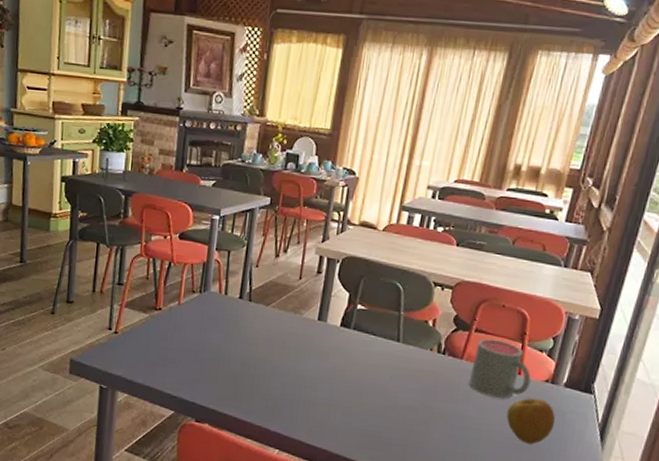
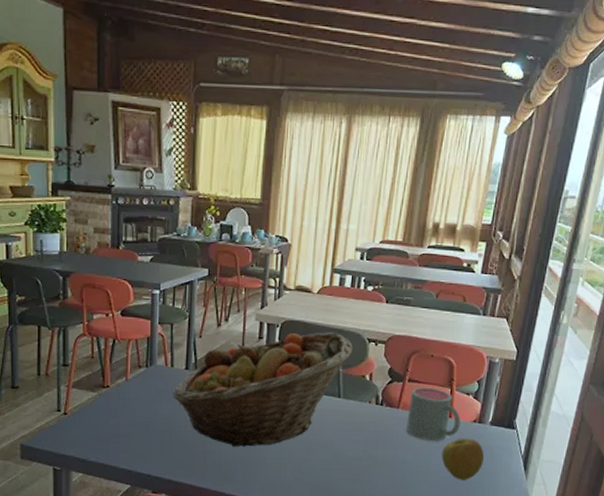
fruit basket: none [224,270,417,385] -> present [172,332,353,448]

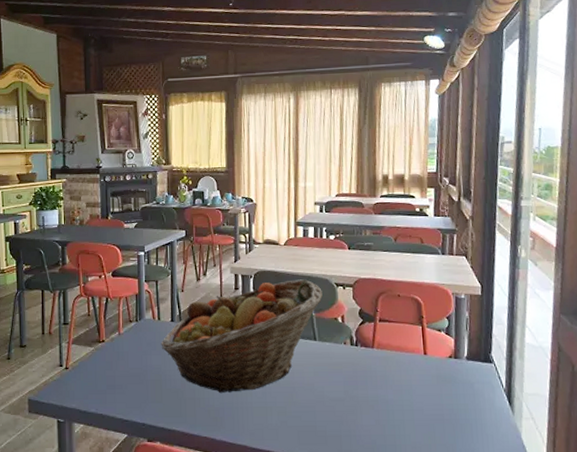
mug: present [405,387,461,441] -> none [383,326,437,378]
apple: present [441,438,485,480] -> none [422,374,467,417]

